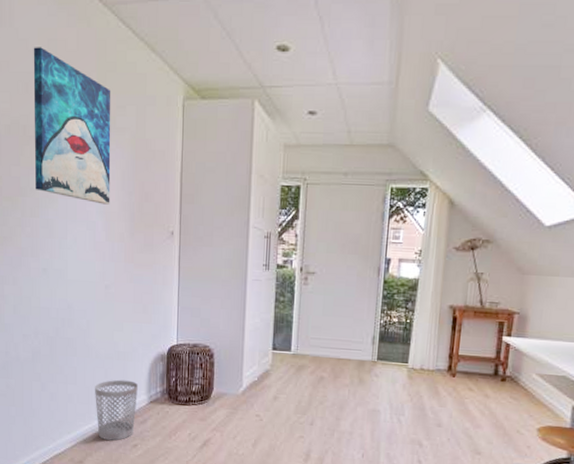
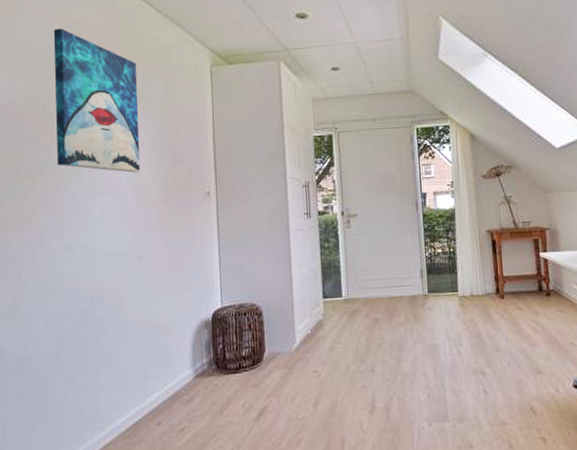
wastebasket: present [94,379,138,441] -> none [130,355,181,430]

